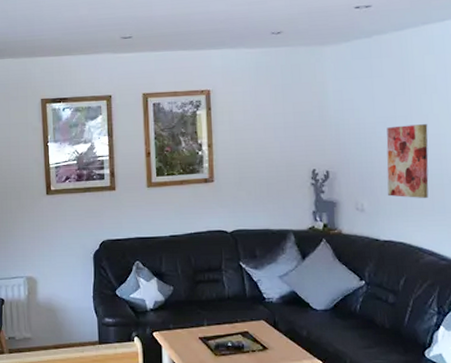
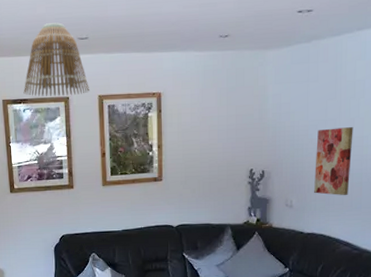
lamp shade: none [63,23,133,95] -> present [23,22,89,97]

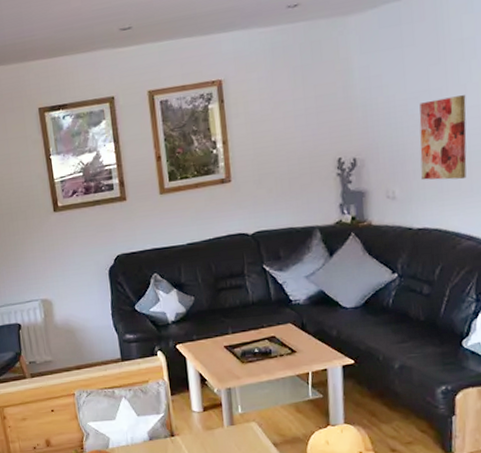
lamp shade: present [23,22,89,97] -> none [61,14,137,100]

